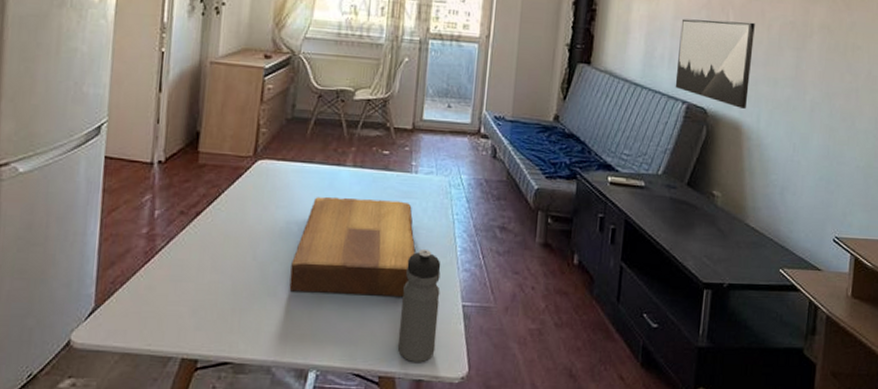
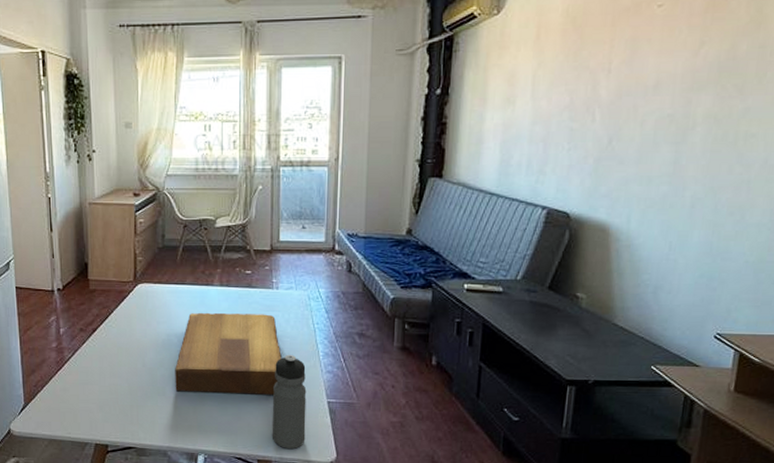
wall art: present [675,18,755,109] -> none [534,119,626,210]

